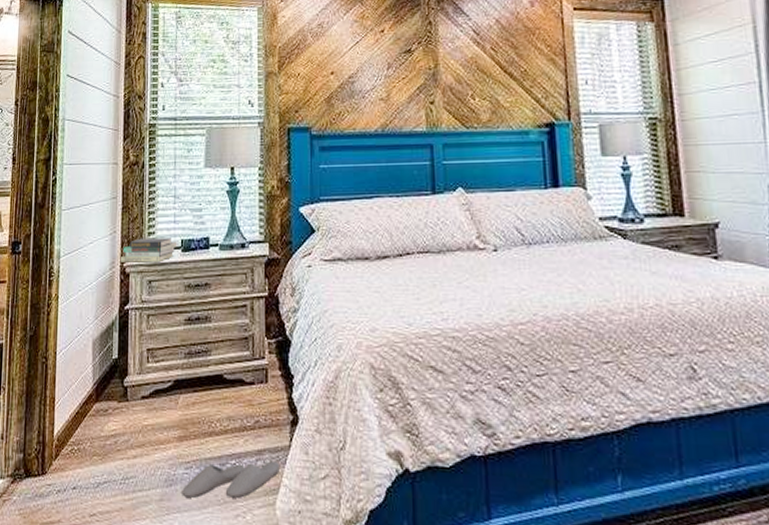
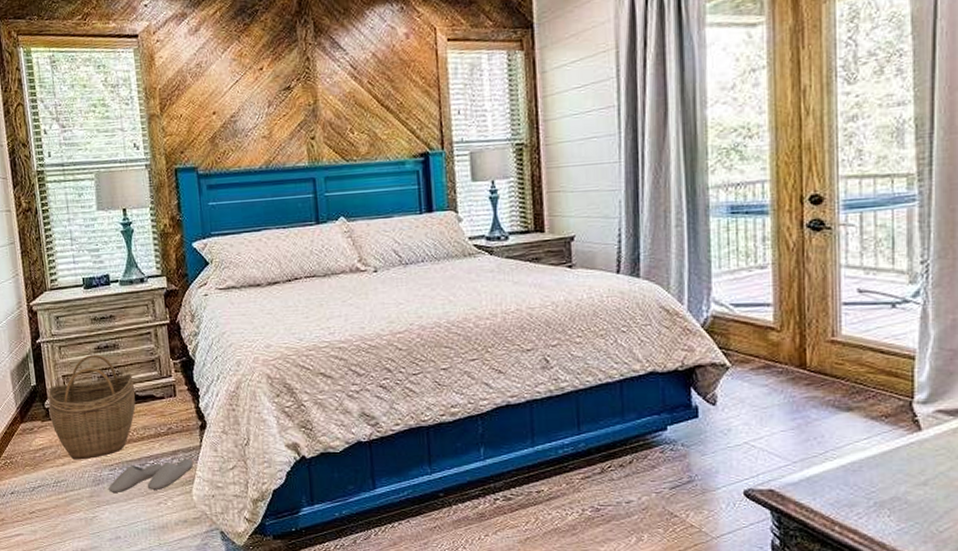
books: present [120,238,177,263] -> none [25,277,80,302]
woven basket: none [127,327,224,453] -> present [48,355,136,460]

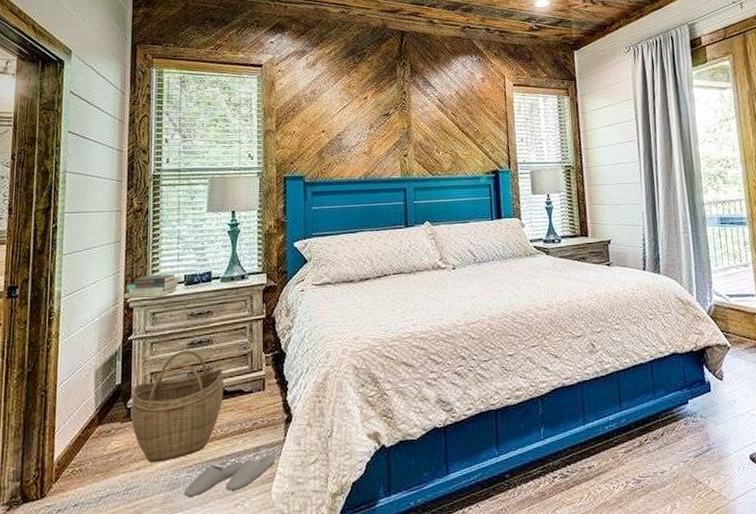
books: none [25,277,80,302] -> present [123,274,181,299]

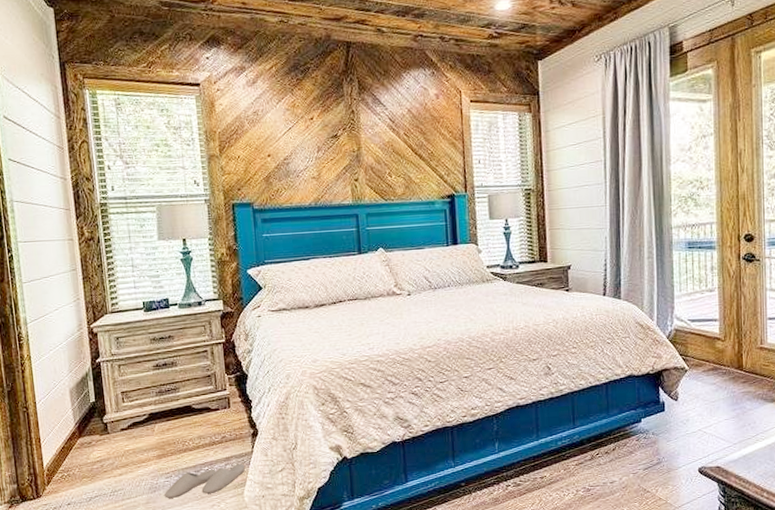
books: present [123,274,181,299] -> none [86,301,140,324]
woven basket: present [131,350,224,463] -> none [107,372,192,470]

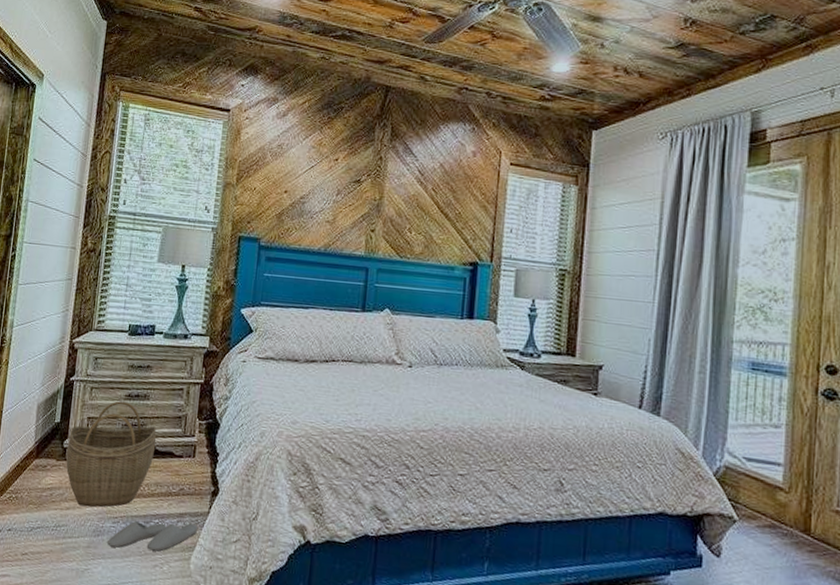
woven basket: none [107,372,192,470] -> present [66,401,157,507]

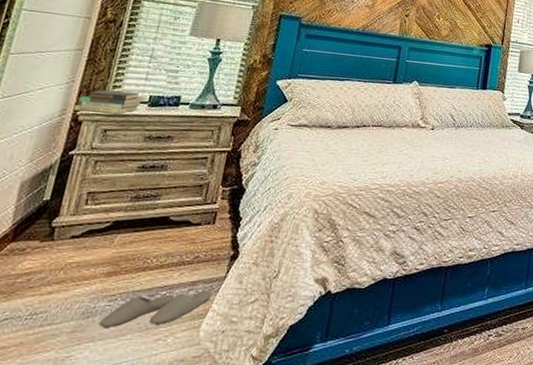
woven basket: present [66,401,157,507] -> none [52,173,173,288]
books: none [69,318,125,343] -> present [73,90,145,114]

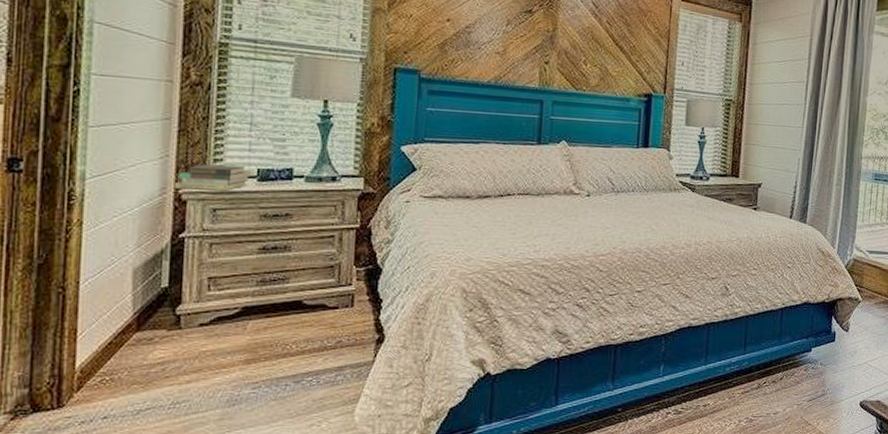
slippers: present [99,290,212,327] -> none [247,375,361,414]

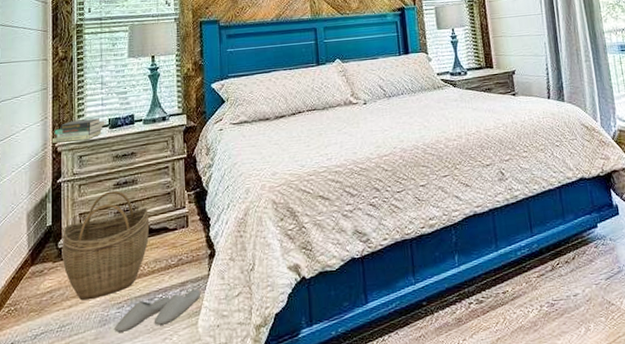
woven basket: none [180,256,303,377] -> present [62,190,150,301]
slippers: none [247,375,361,414] -> present [115,289,200,332]

